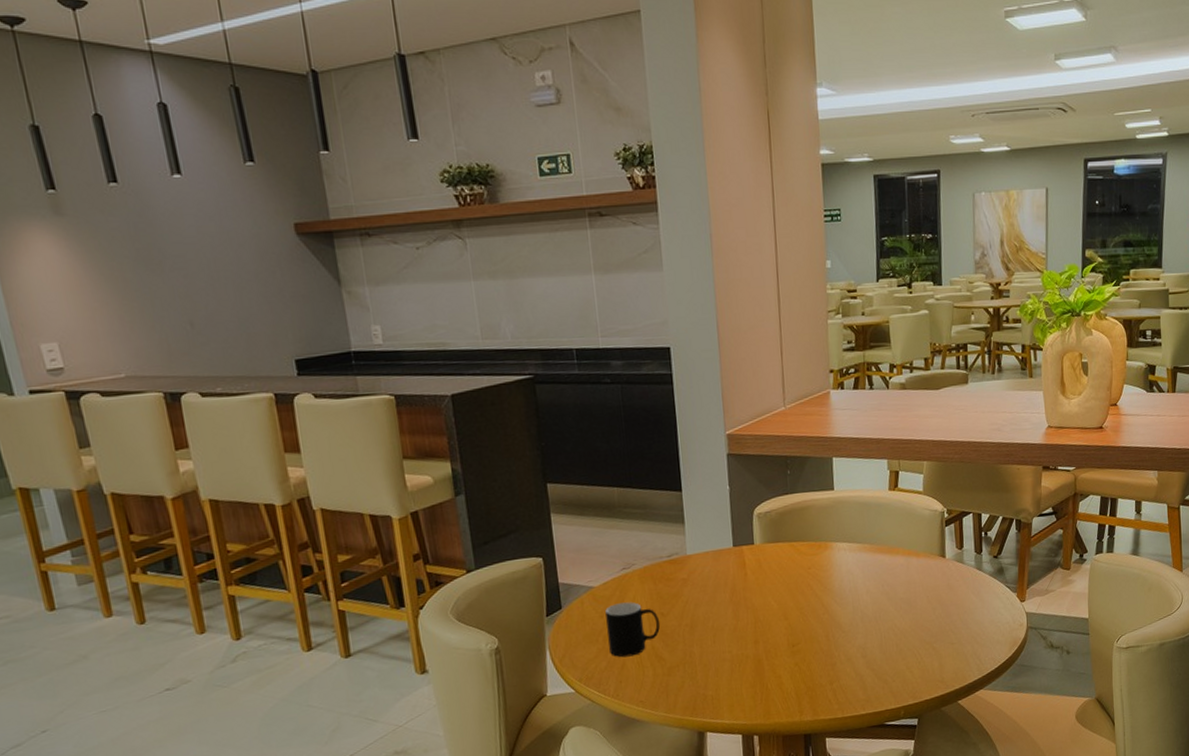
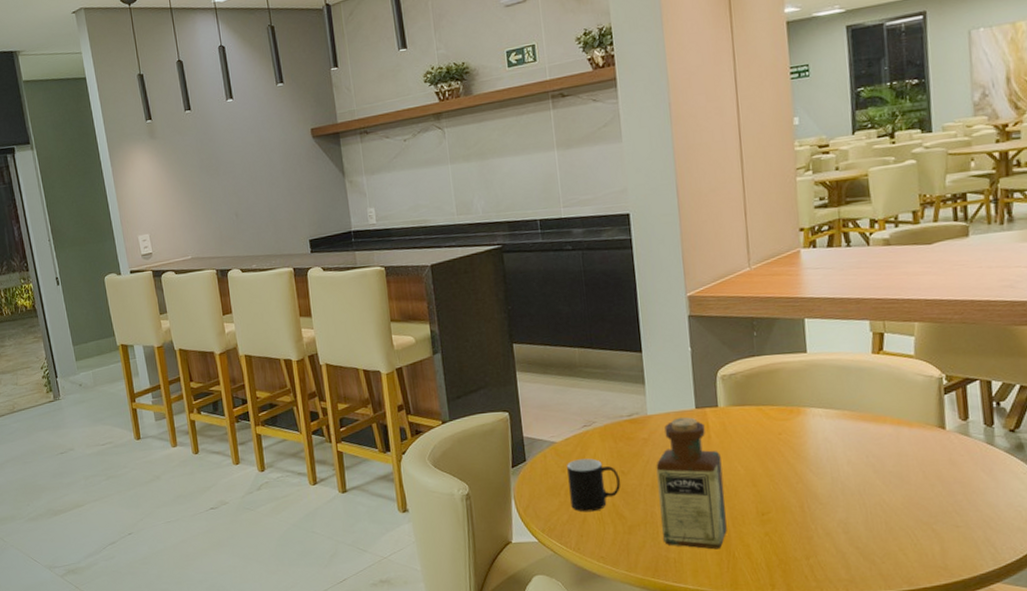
bottle: none [695,555,761,684] -> present [656,417,727,550]

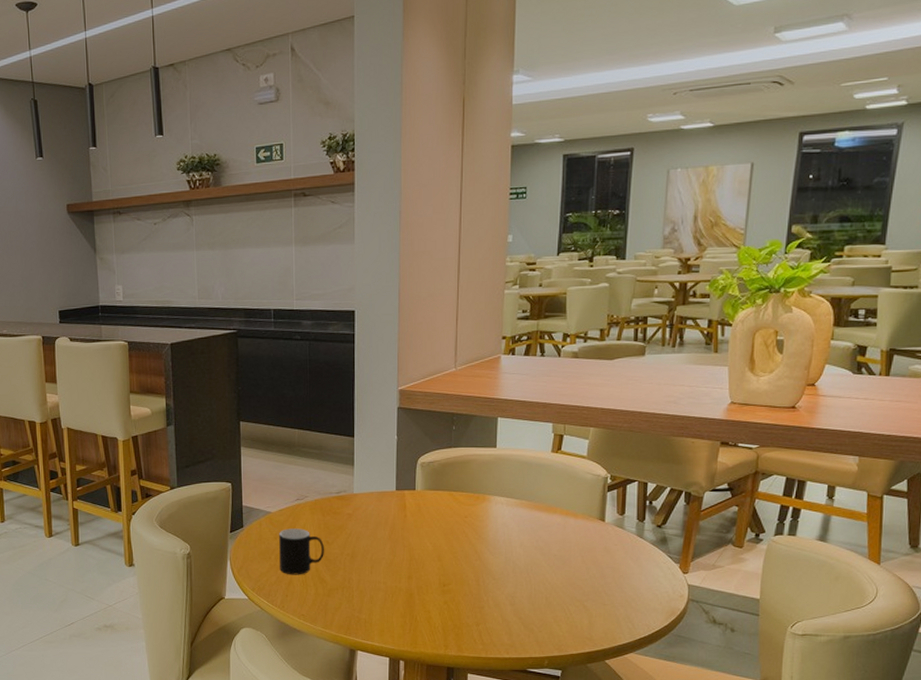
bottle: present [656,417,727,550] -> none [357,497,414,613]

